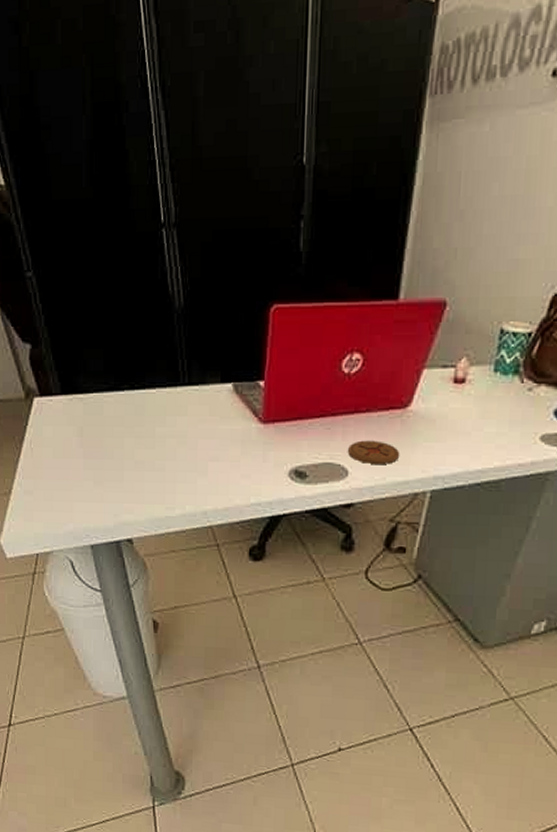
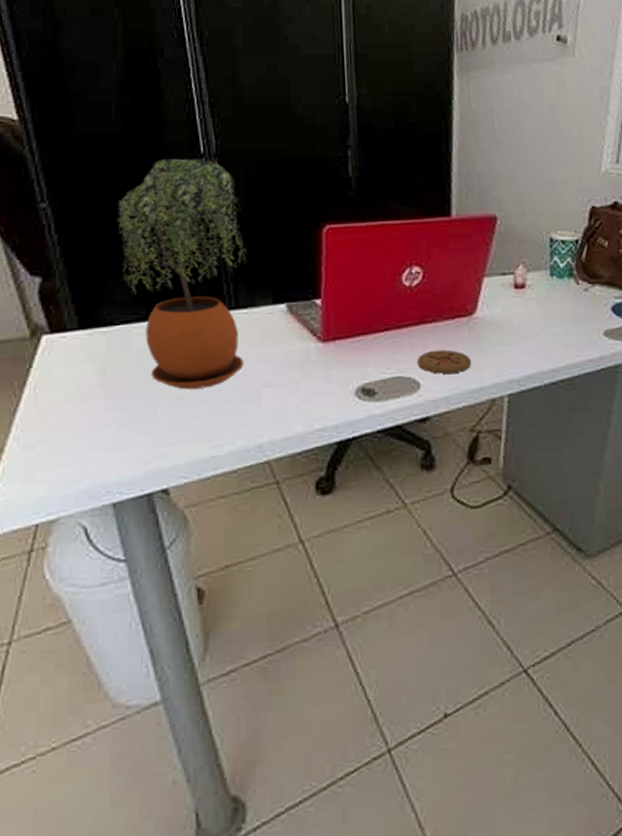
potted plant: none [89,227,201,457] -> present [117,158,248,390]

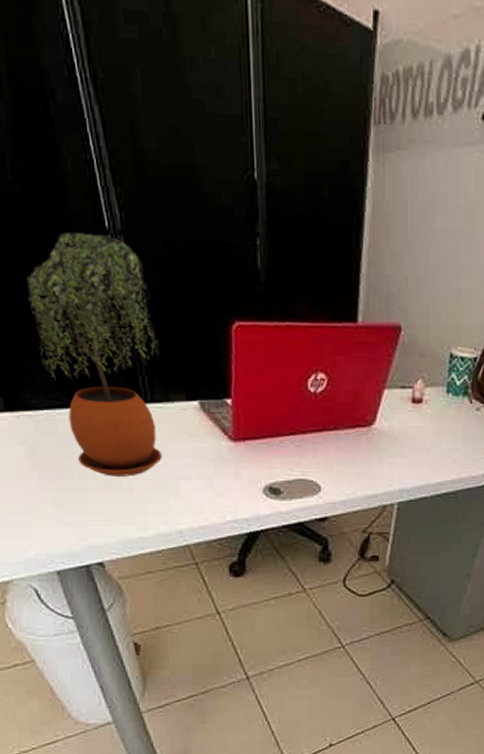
coaster: present [417,349,472,374] -> none [319,457,368,479]

